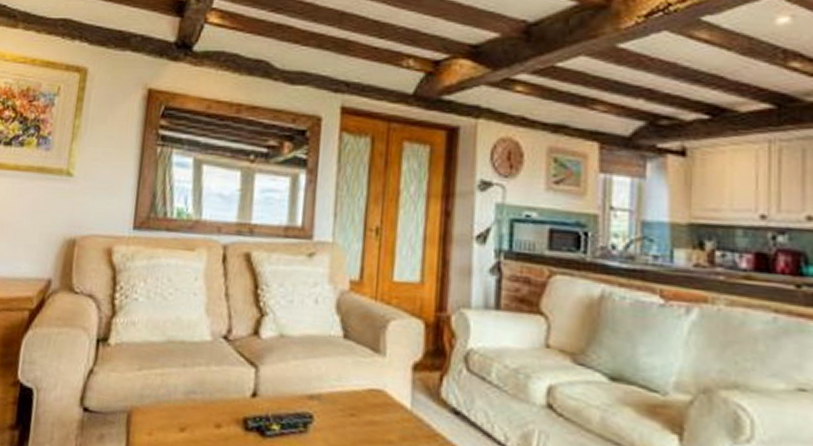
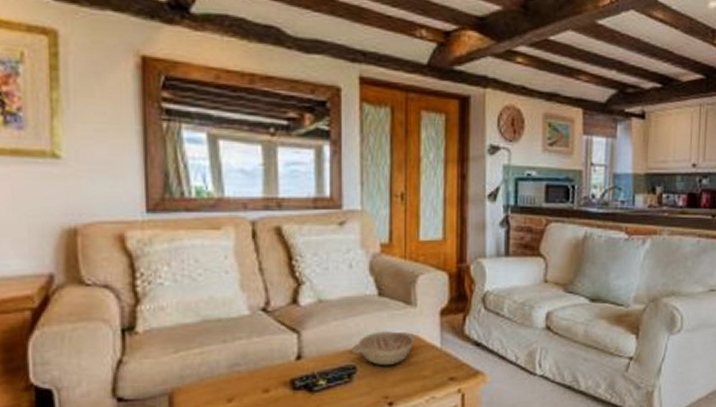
decorative bowl: none [309,378,383,421] -> present [350,330,416,366]

